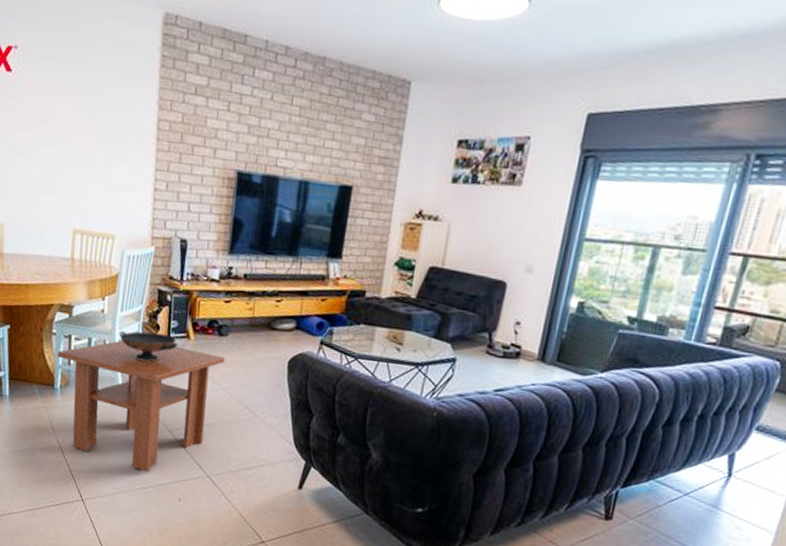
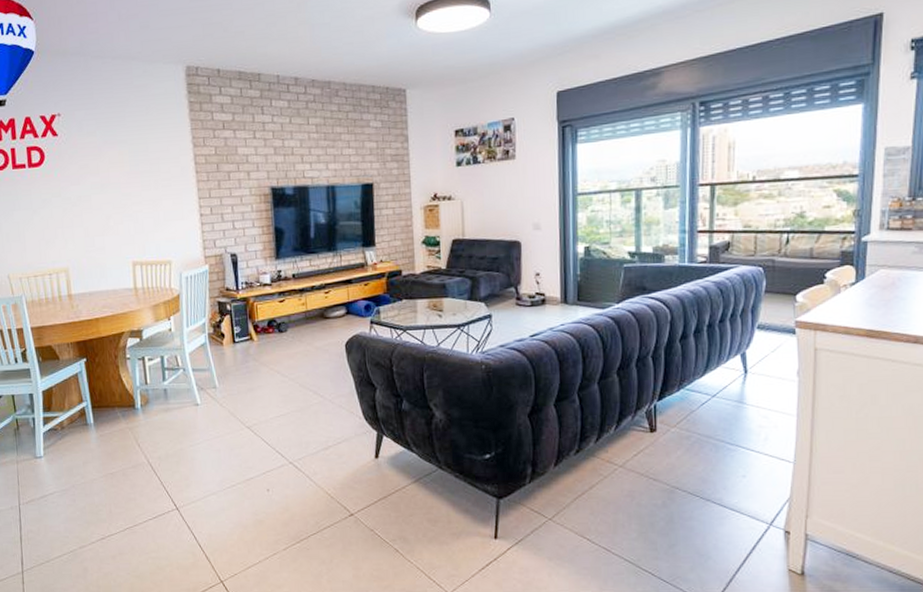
coffee table: present [57,340,225,472] -> none [133,349,288,470]
decorative bowl: present [119,330,178,362] -> none [188,340,243,368]

